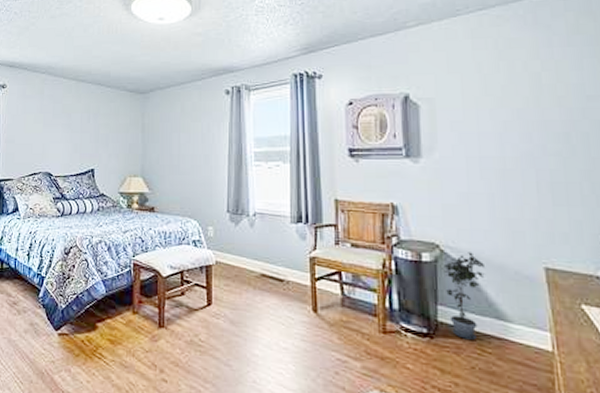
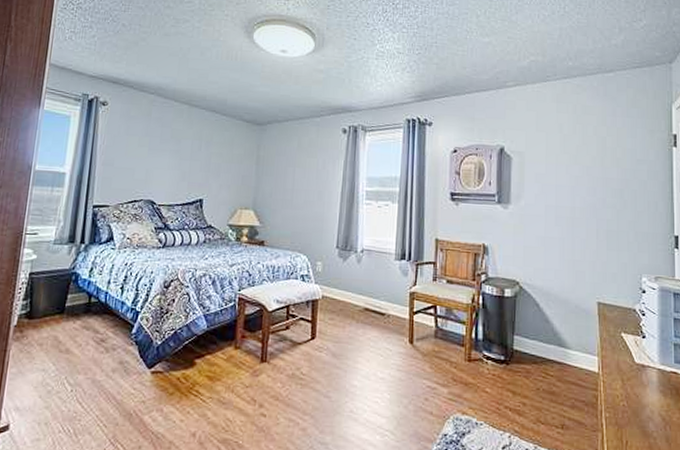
potted plant: present [442,252,485,340] -> none [520,288,553,365]

